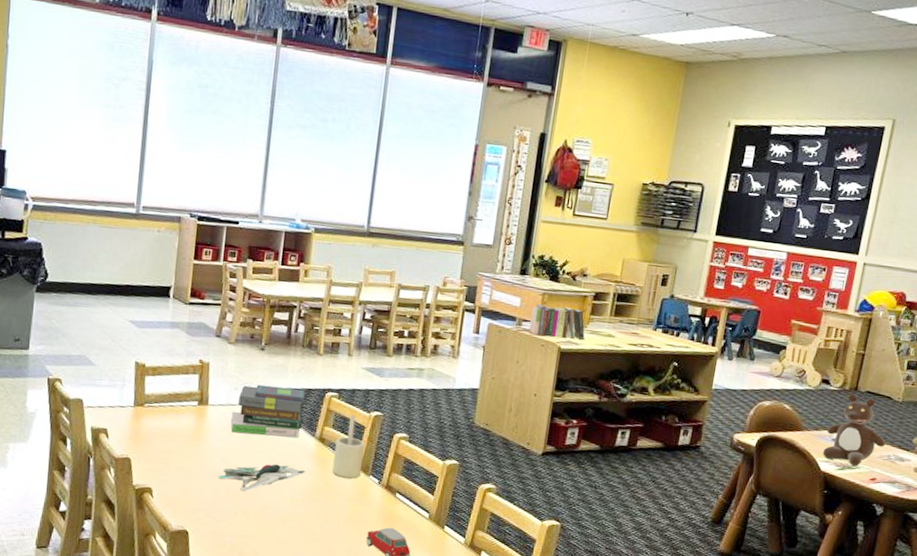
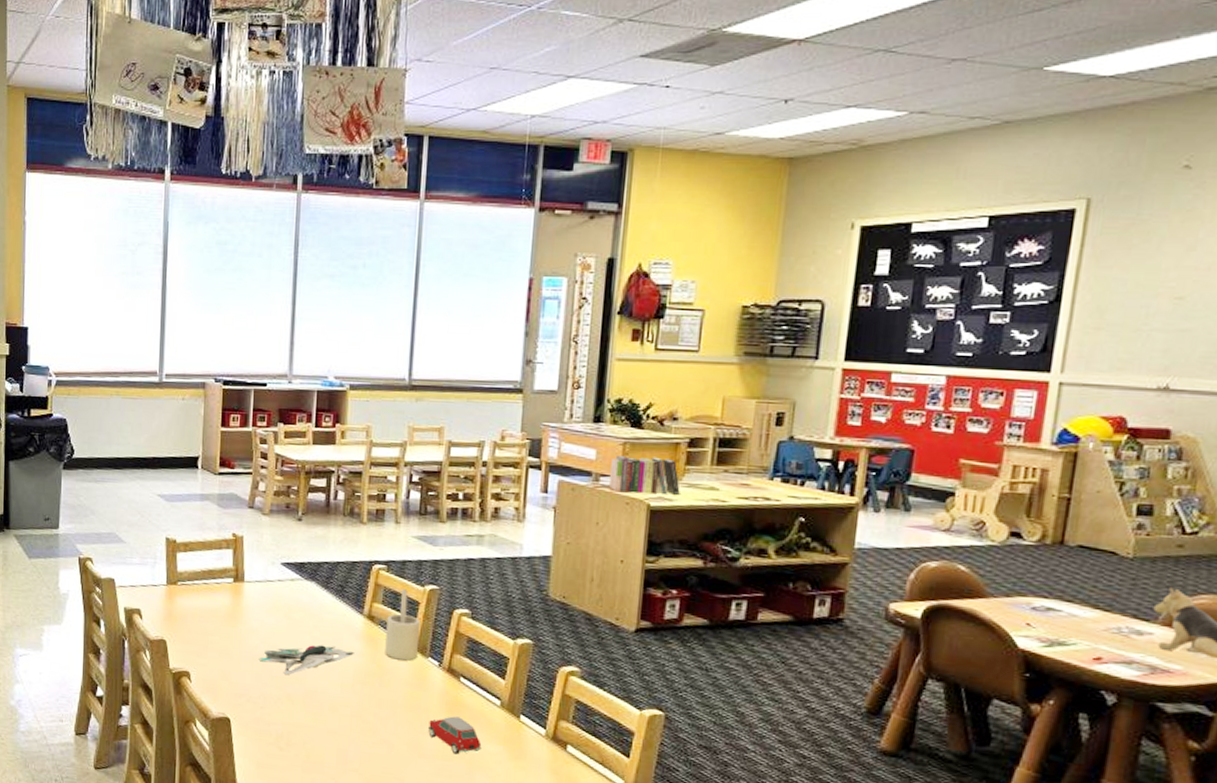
books: present [230,384,305,438] -> none [269,558,349,616]
stuffed animal: present [822,394,886,466] -> none [1018,549,1113,642]

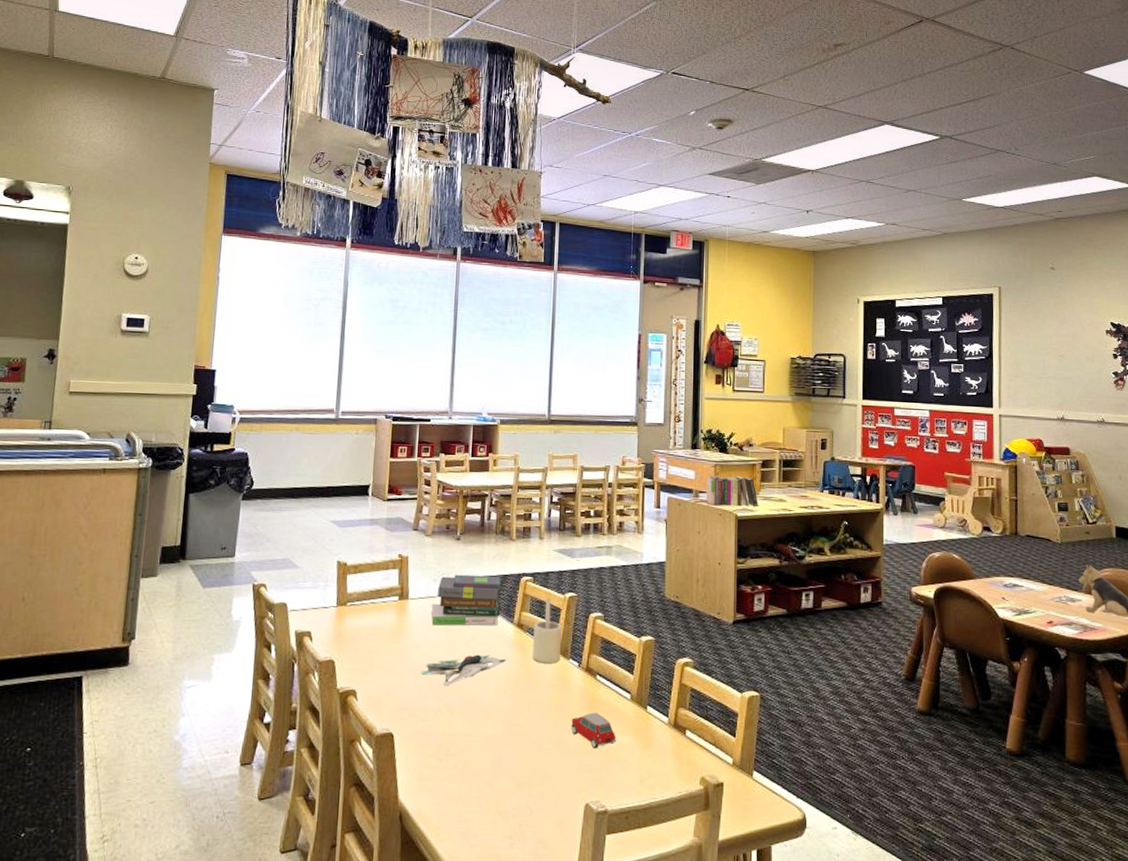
books: none [269,558,349,616] -> present [430,574,501,626]

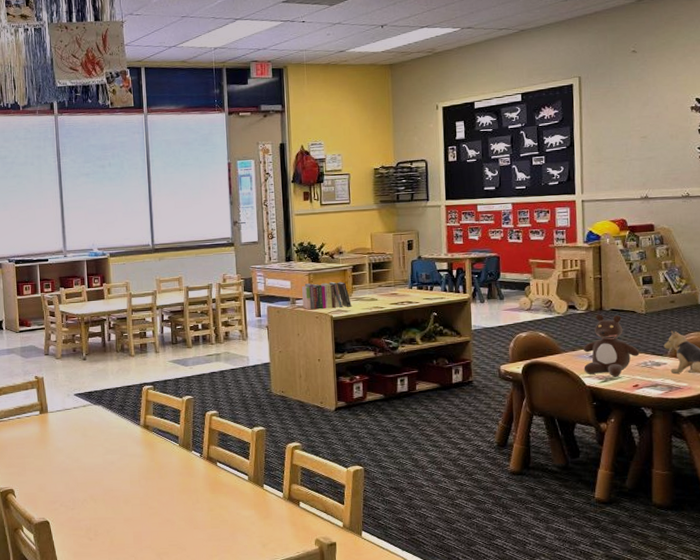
paper: present [421,654,506,686] -> none [66,453,137,481]
books: present [430,574,501,626] -> none [68,387,128,432]
straw: present [532,597,563,664] -> none [158,401,184,456]
toy car: present [570,712,616,749] -> none [198,493,239,522]
stuffed animal: none [997,539,1054,610] -> present [583,314,640,376]

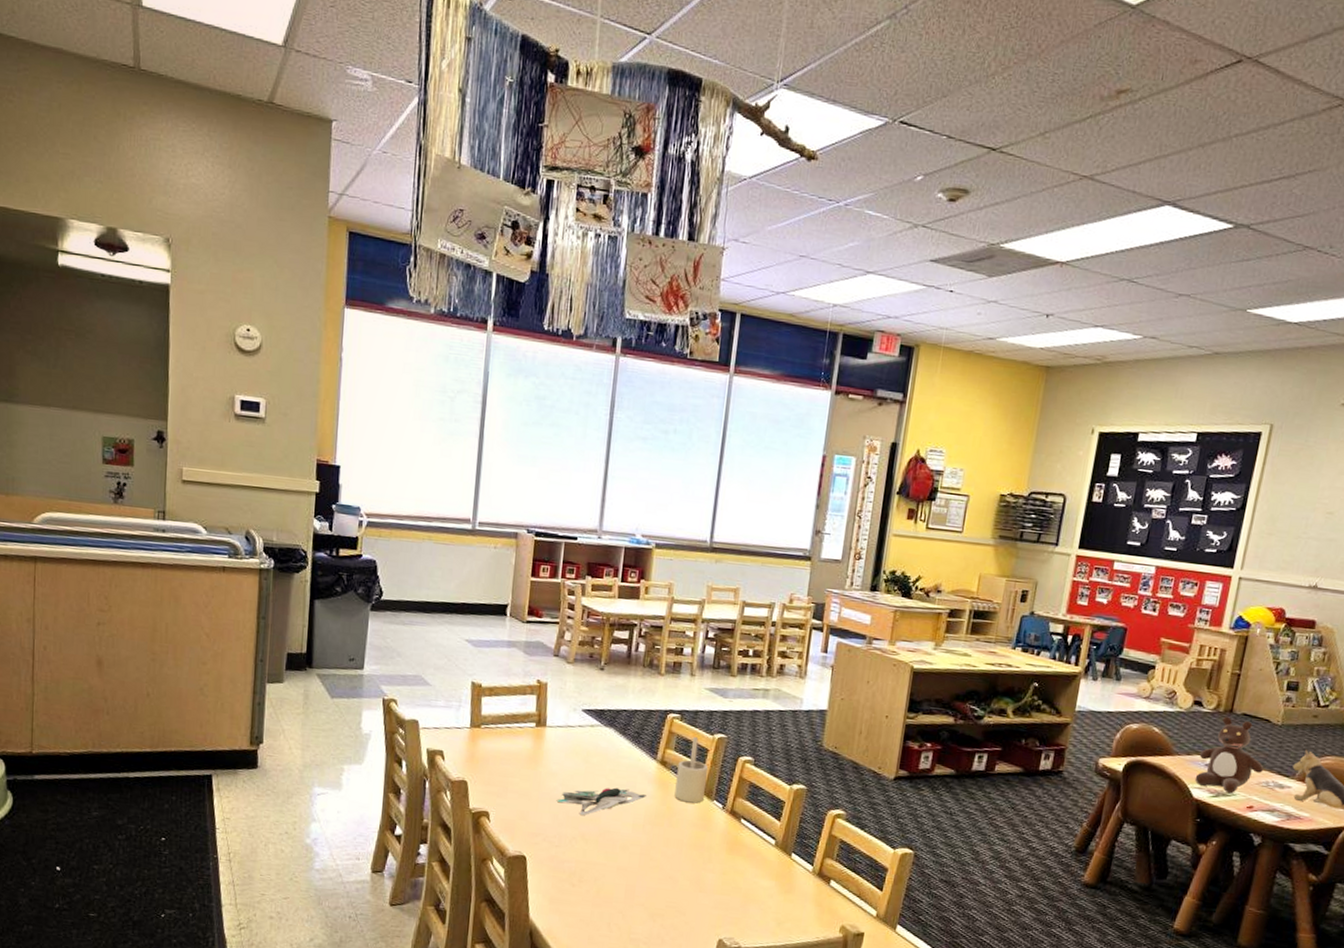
paper: none [66,453,137,481] -> present [556,787,646,816]
straw: none [158,401,184,456] -> present [674,736,709,804]
books: present [302,281,352,310] -> none [880,622,939,660]

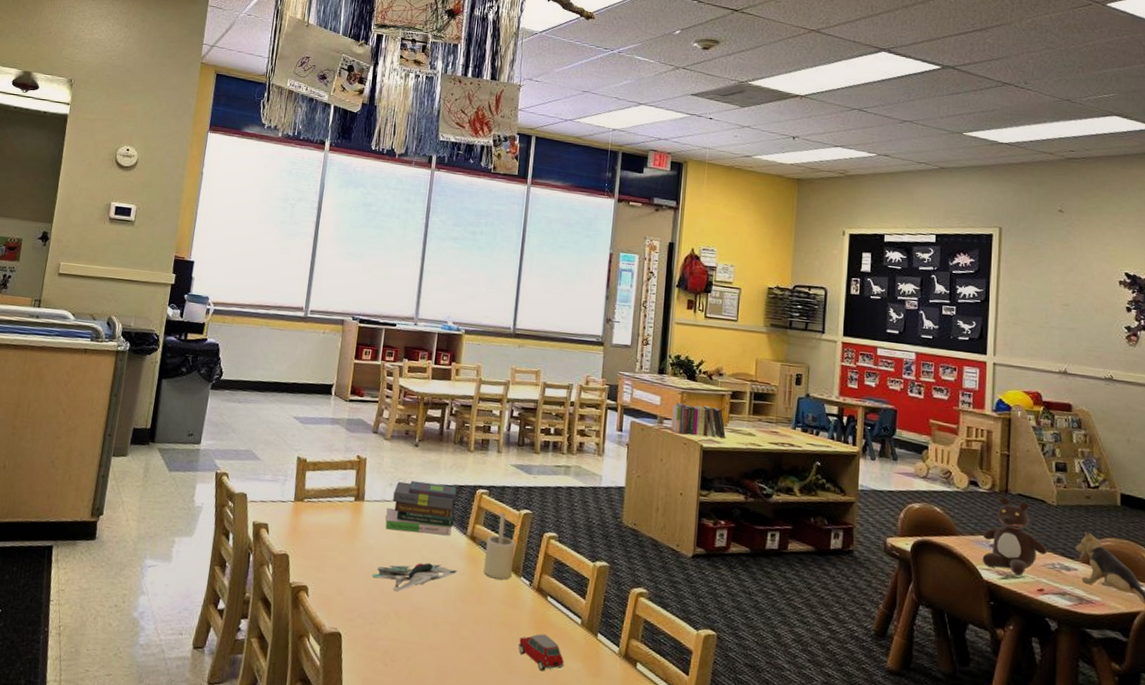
books: none [569,705,646,761] -> present [385,480,457,536]
toy car: none [709,854,757,889] -> present [518,633,564,672]
books: none [880,622,939,660] -> present [671,403,726,439]

